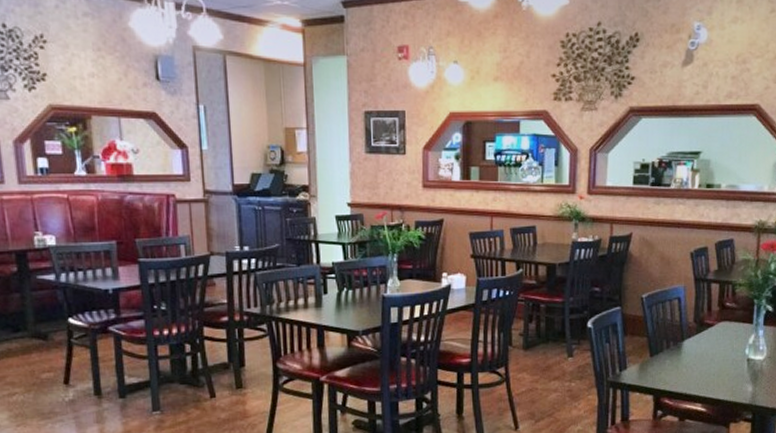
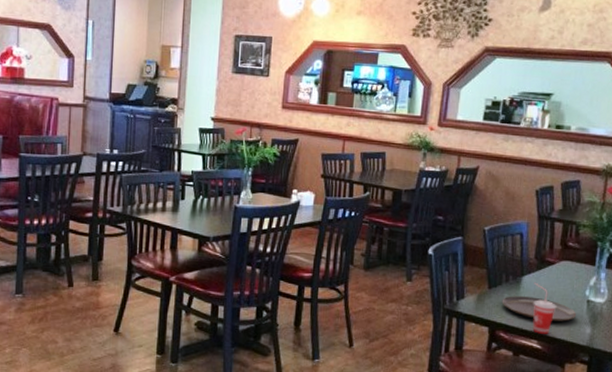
plate: none [664,360,738,384] -> present [501,296,577,322]
beverage cup: none [694,346,717,397] -> present [532,282,556,334]

